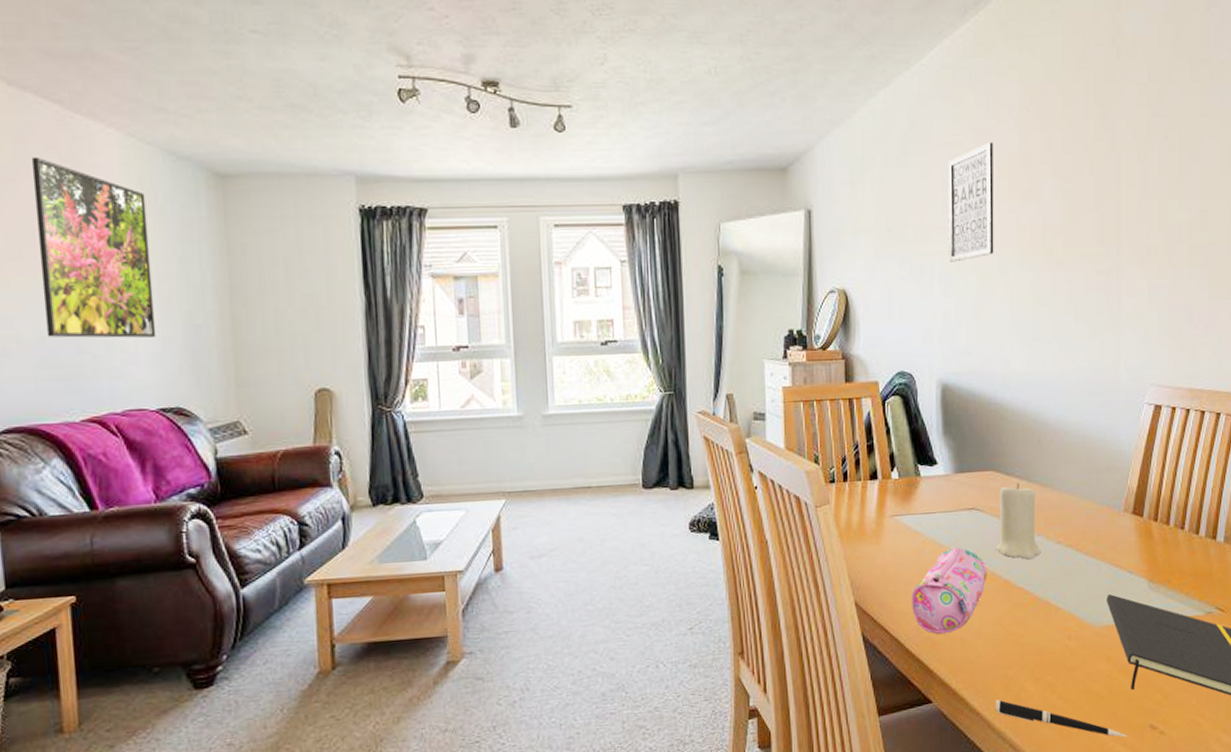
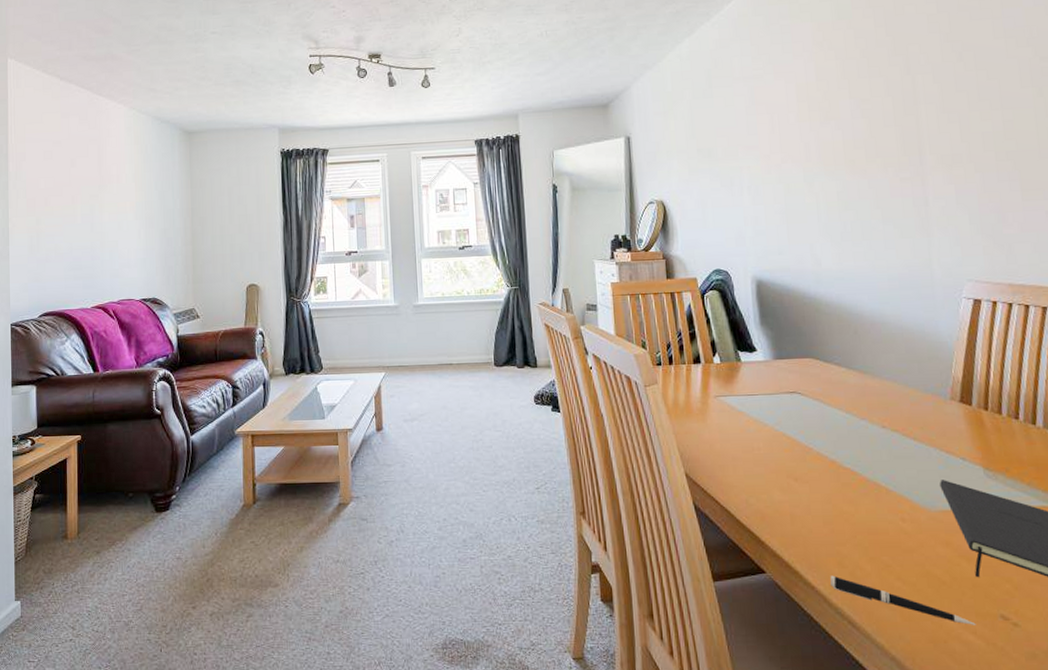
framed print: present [31,156,157,338] -> none [71,126,142,249]
pencil case: present [911,547,987,634] -> none [739,427,813,508]
wall art: present [948,142,994,262] -> none [750,73,799,175]
candle: present [995,482,1041,560] -> none [819,369,867,442]

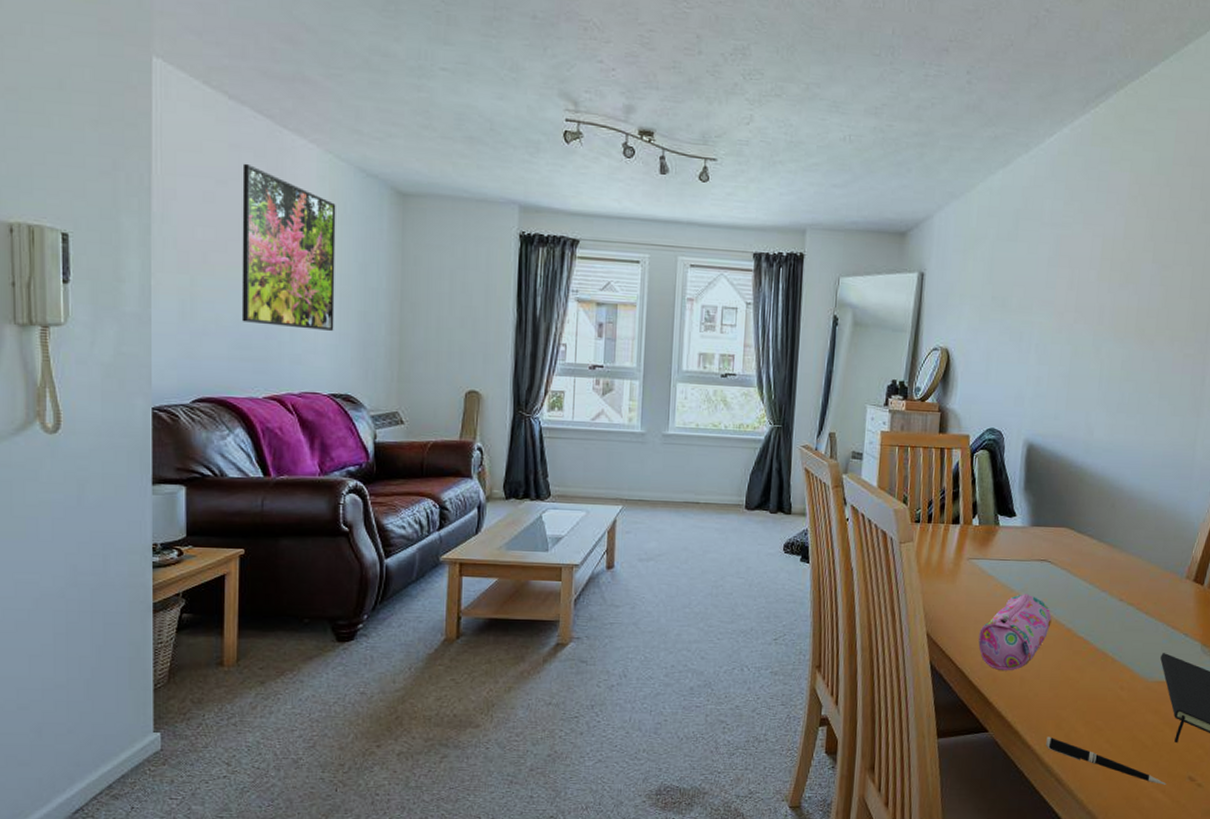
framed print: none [71,126,142,249] -> present [241,163,336,331]
pencil case: none [739,427,813,508] -> present [978,594,1052,671]

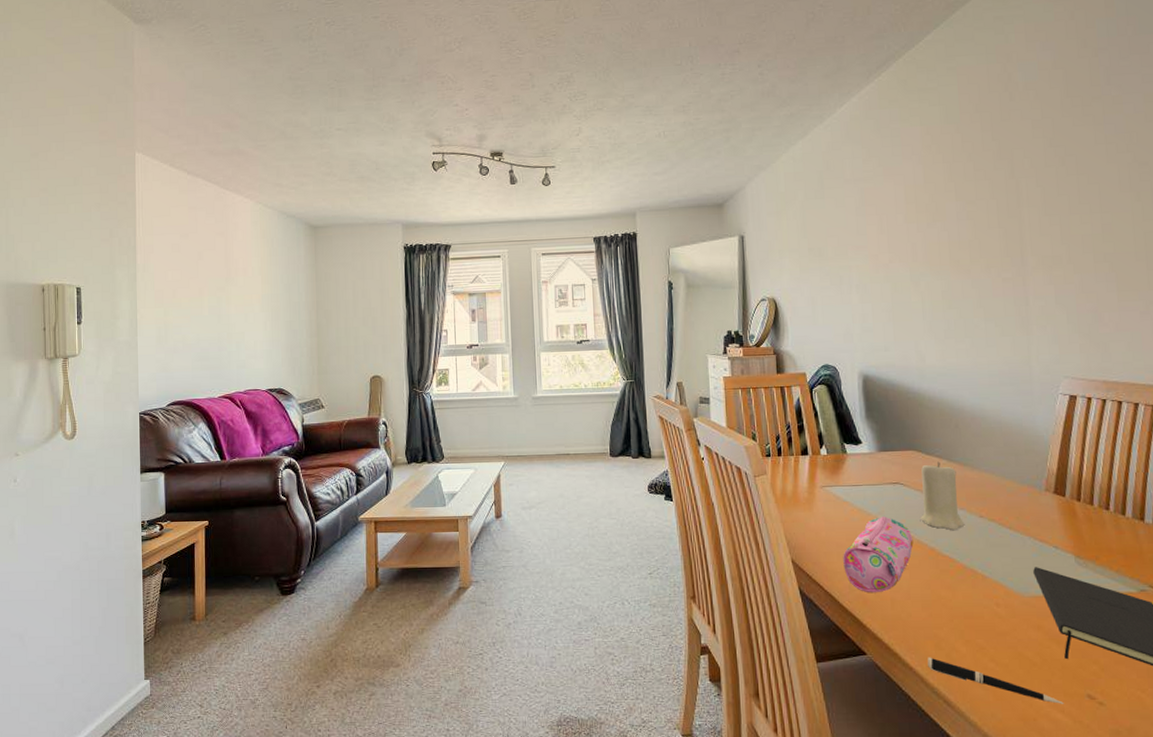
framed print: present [241,163,336,331] -> none [198,219,268,340]
candle: none [1061,541,1105,613] -> present [919,461,965,531]

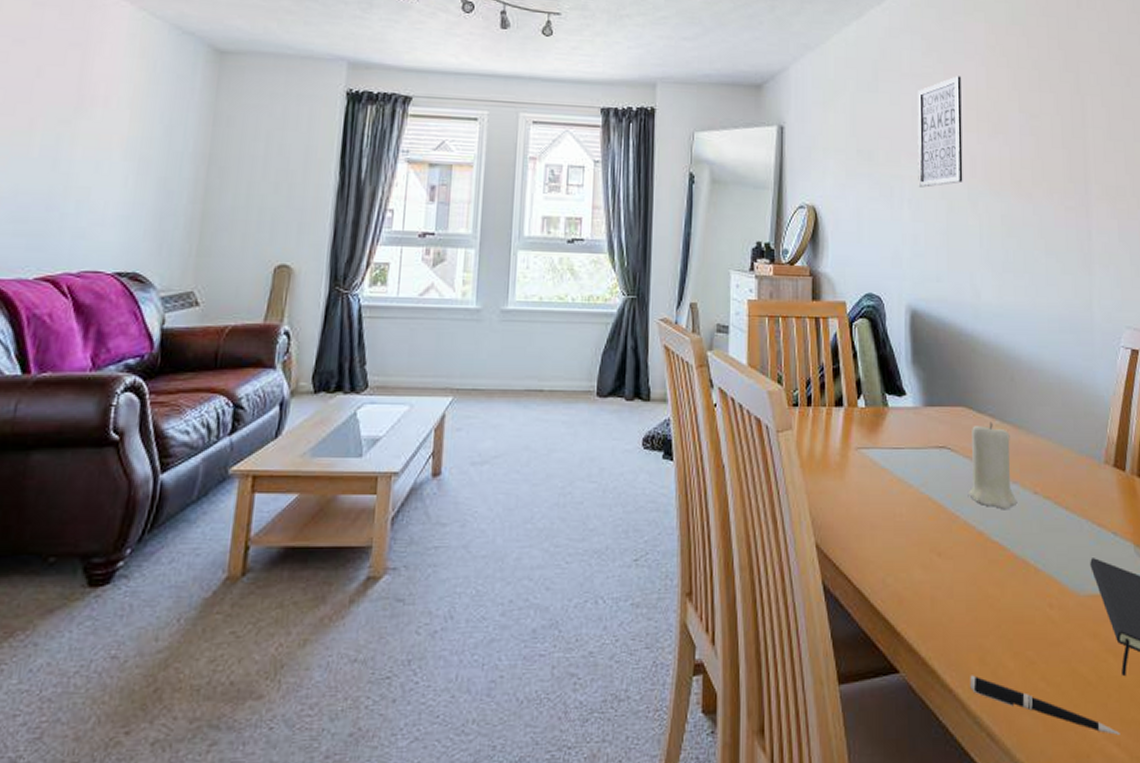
pencil case: present [843,516,914,593] -> none [877,489,960,590]
wall art: none [860,176,905,274] -> present [917,76,963,188]

